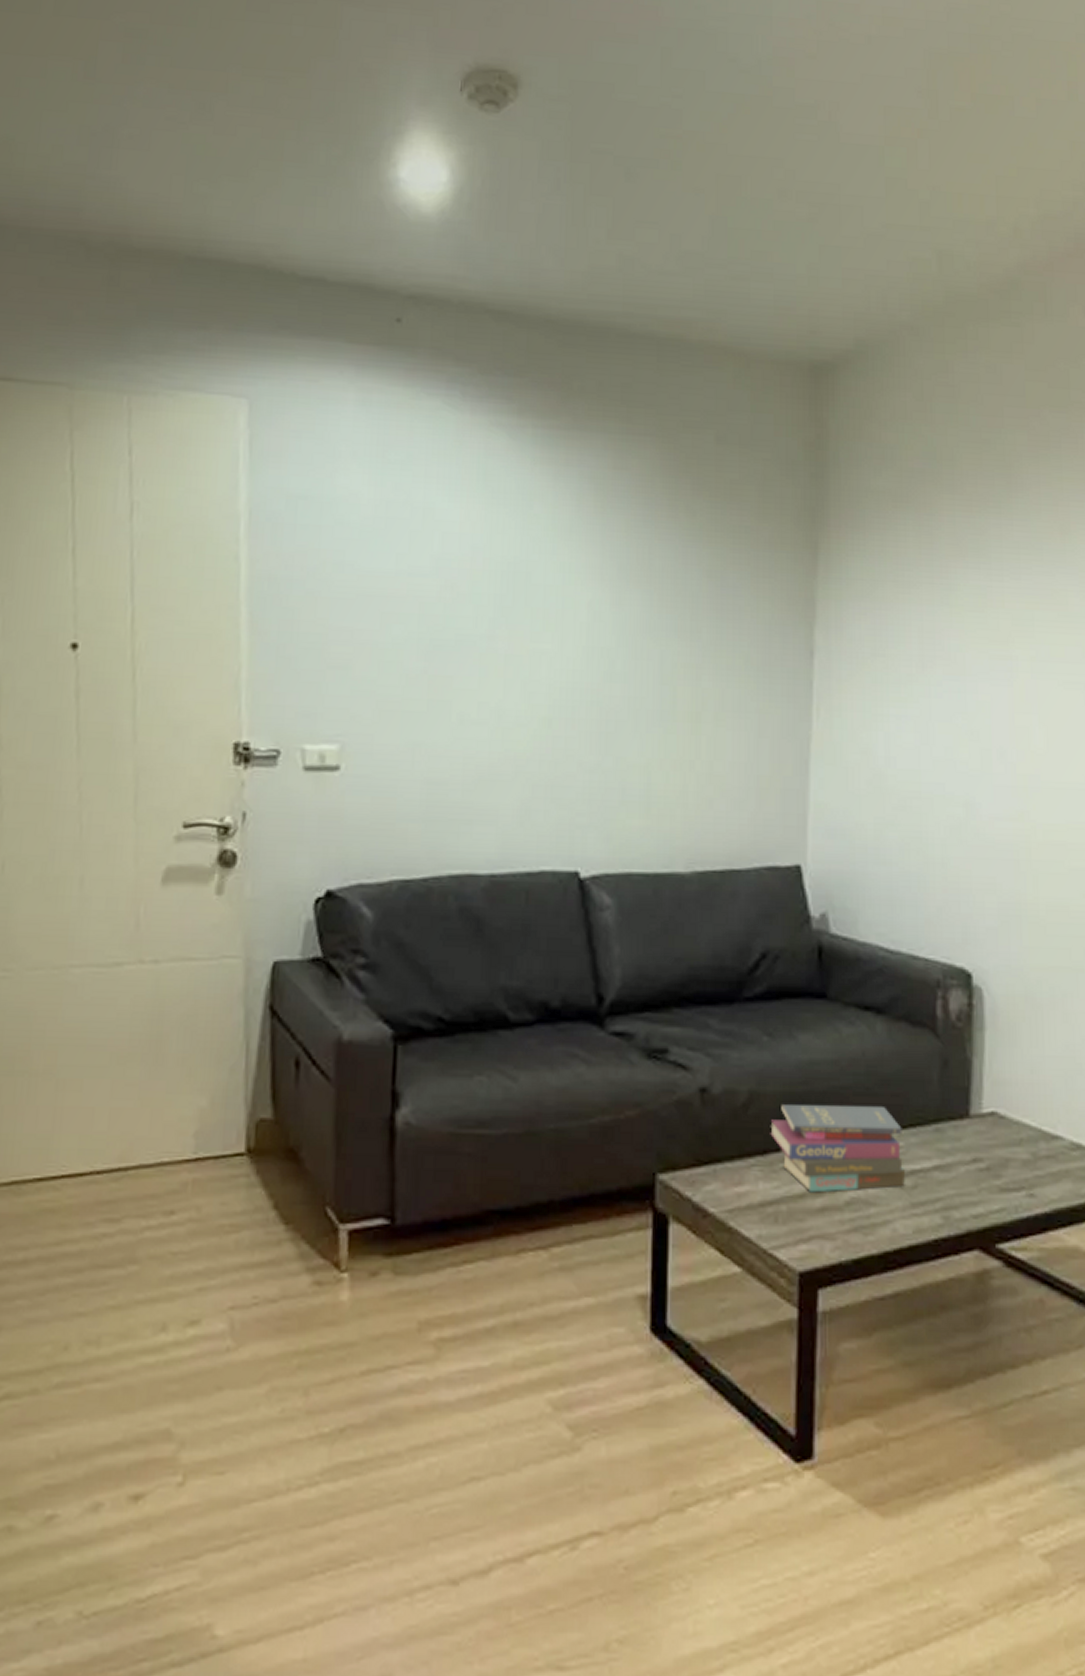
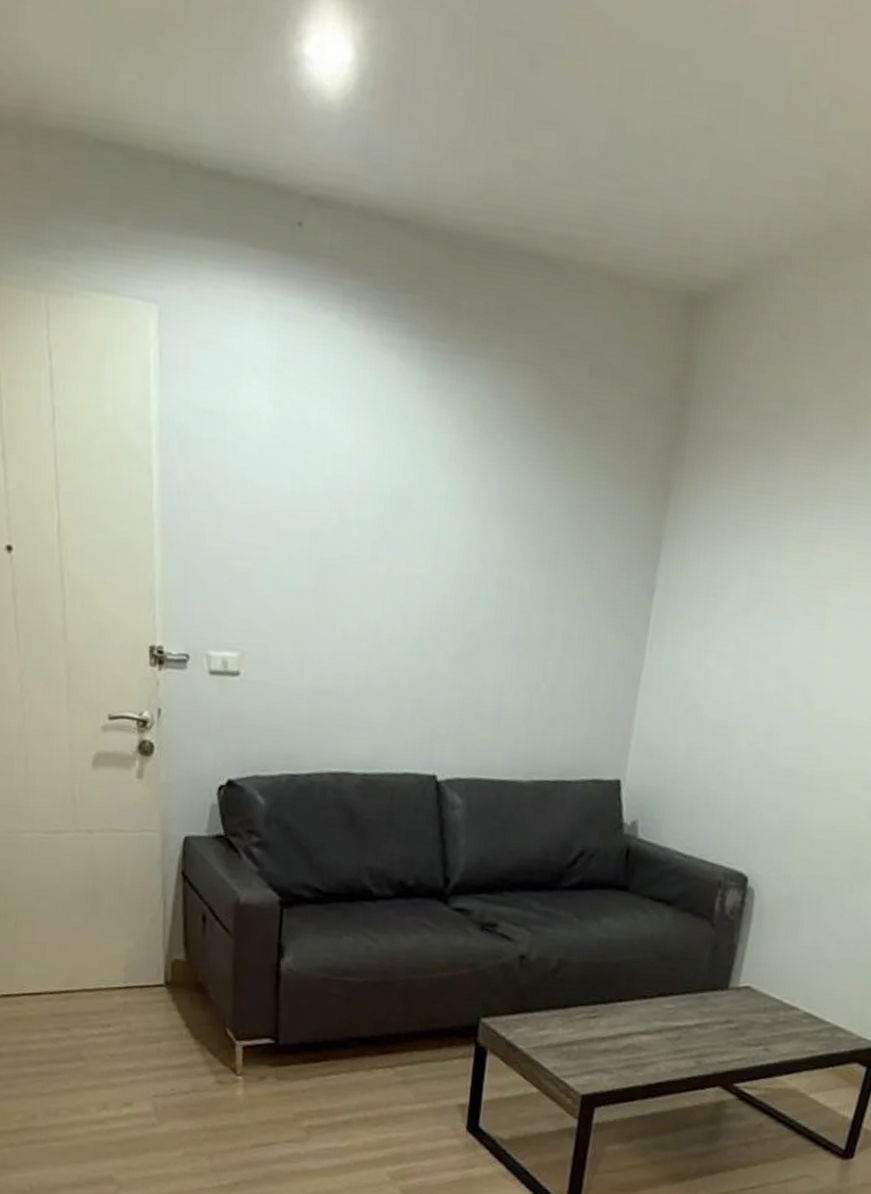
books: present [770,1105,905,1193] -> none [571,972,675,1039]

